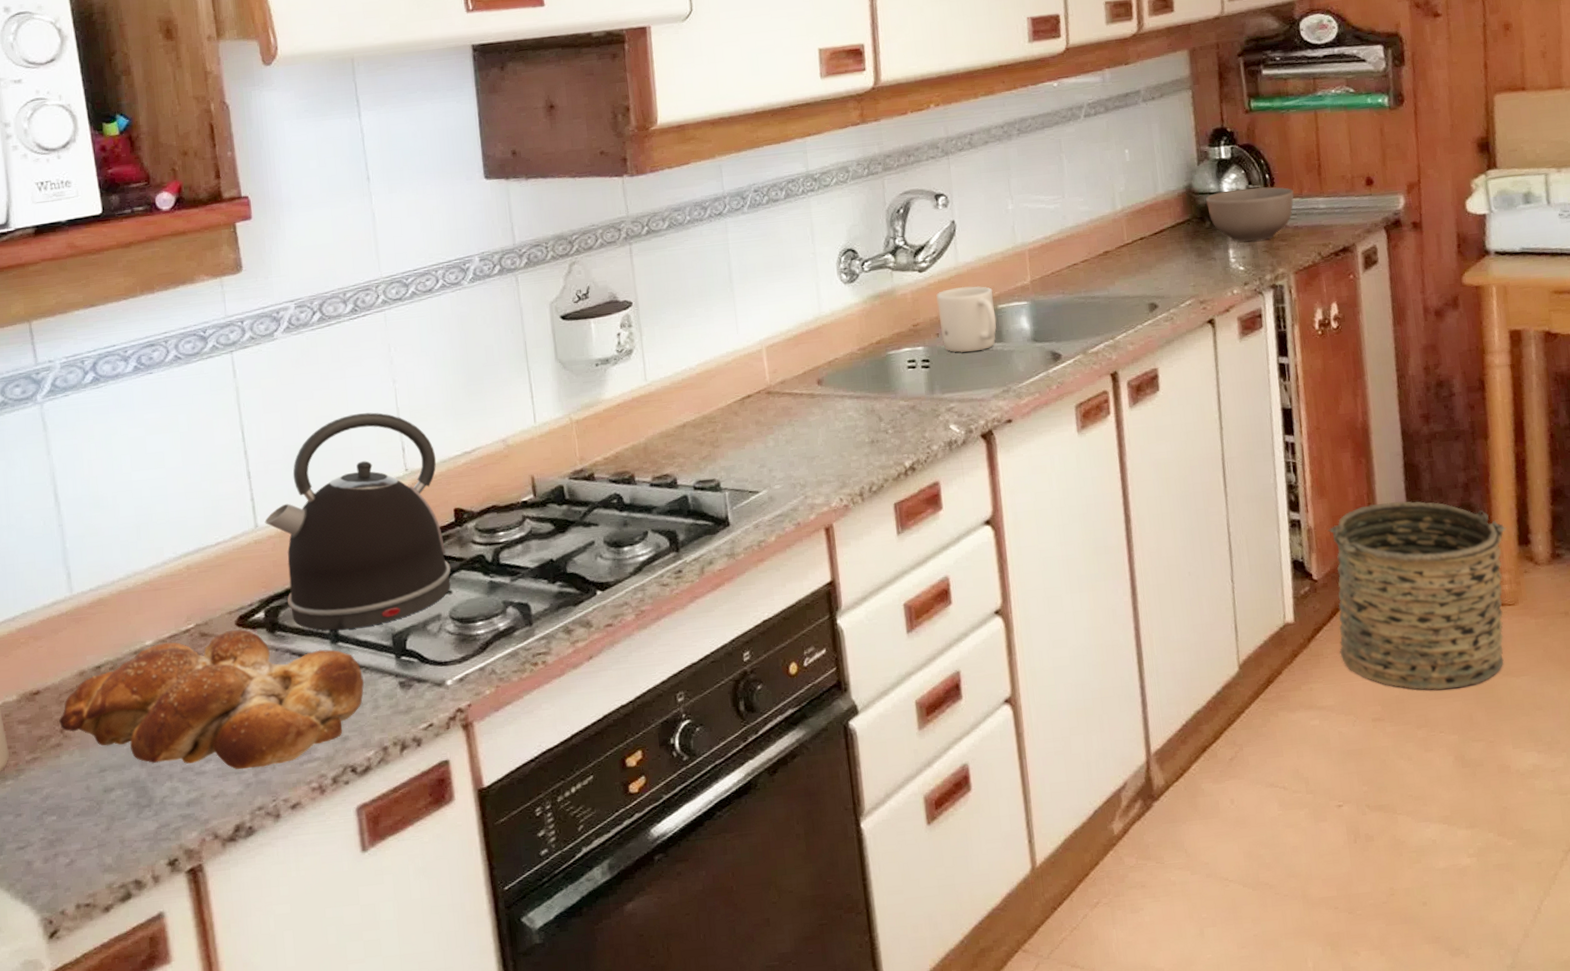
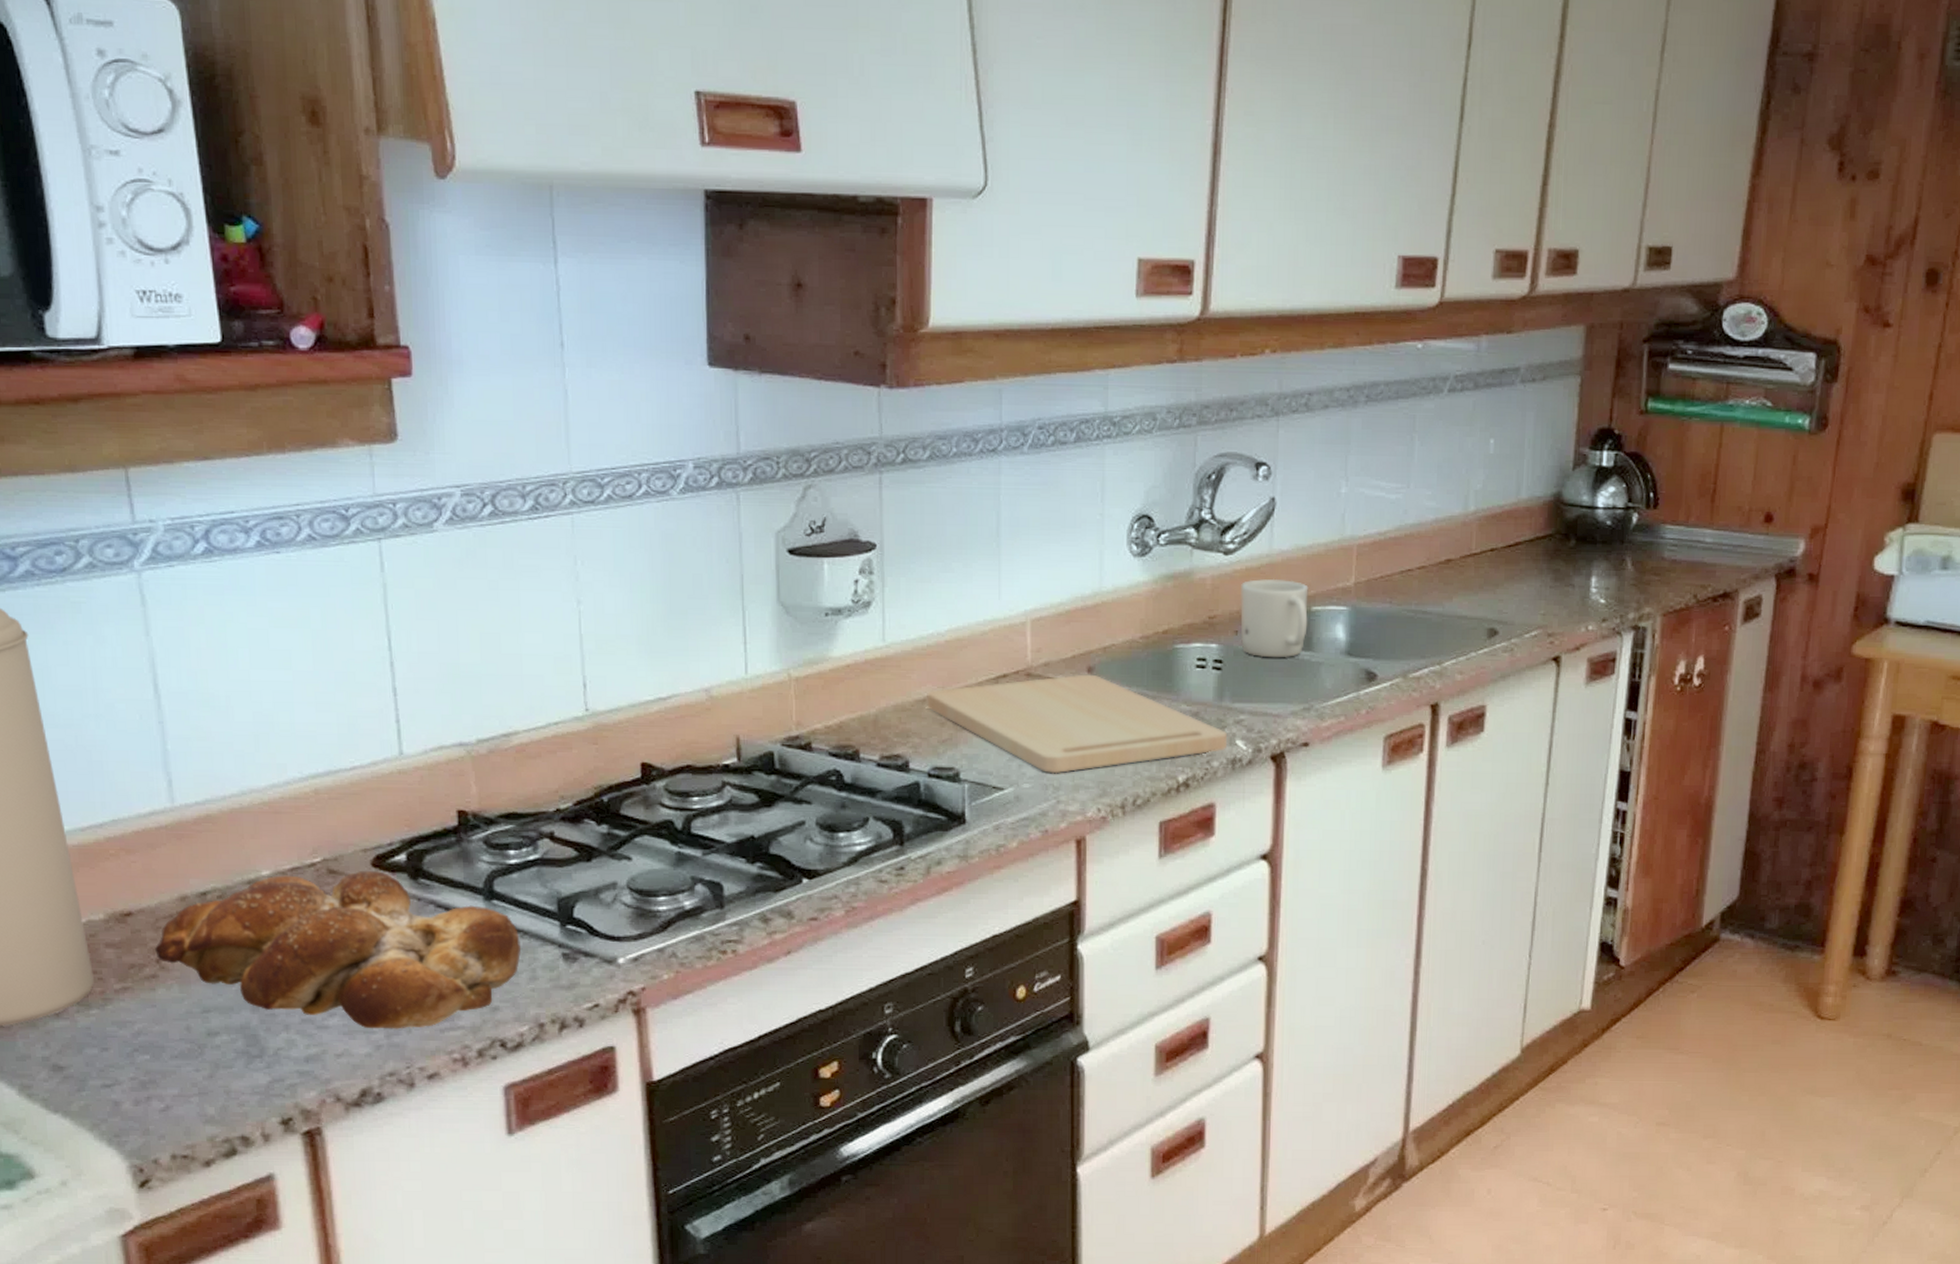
kettle: present [264,412,461,631] -> none [411,635,644,886]
cutting board: none [686,385,943,474] -> present [927,674,1227,774]
bowl: present [1206,186,1294,242] -> none [1575,505,1679,571]
bucket: present [1327,501,1507,691] -> none [1634,890,1844,1101]

